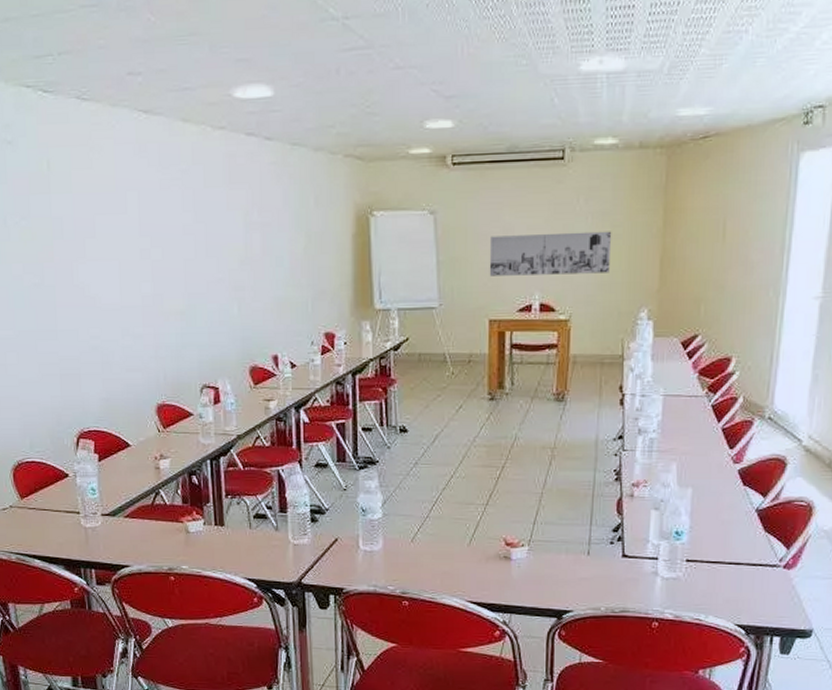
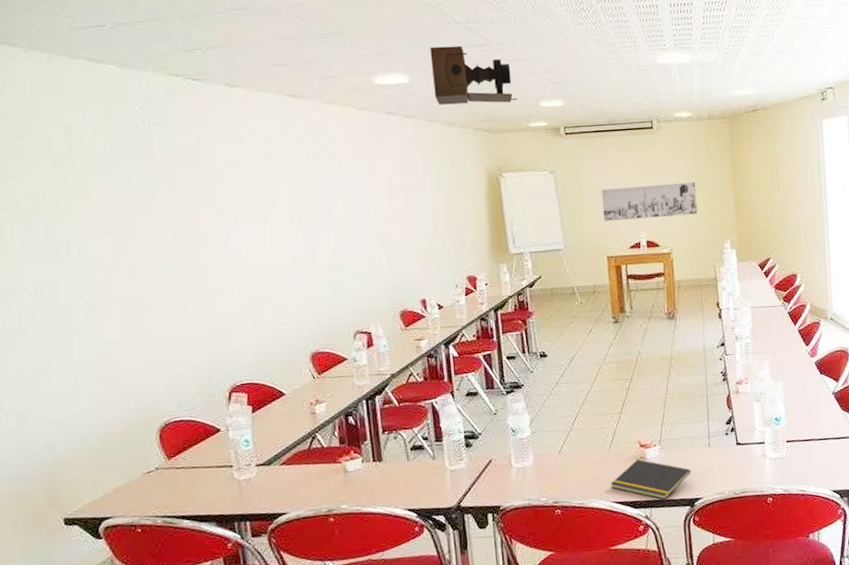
projector: none [299,49,398,125] -> present [430,46,518,105]
notepad: none [467,559,563,607] -> present [610,459,691,500]

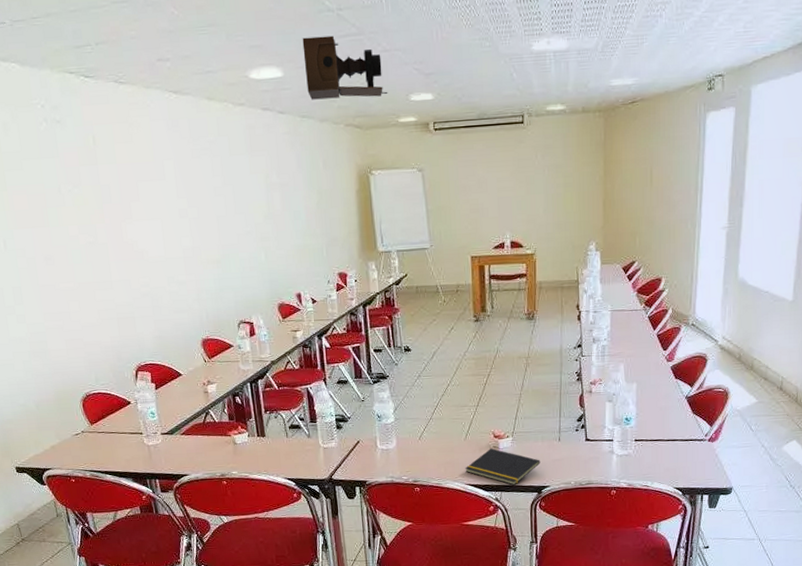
wall art: present [601,182,698,221] -> none [468,180,565,221]

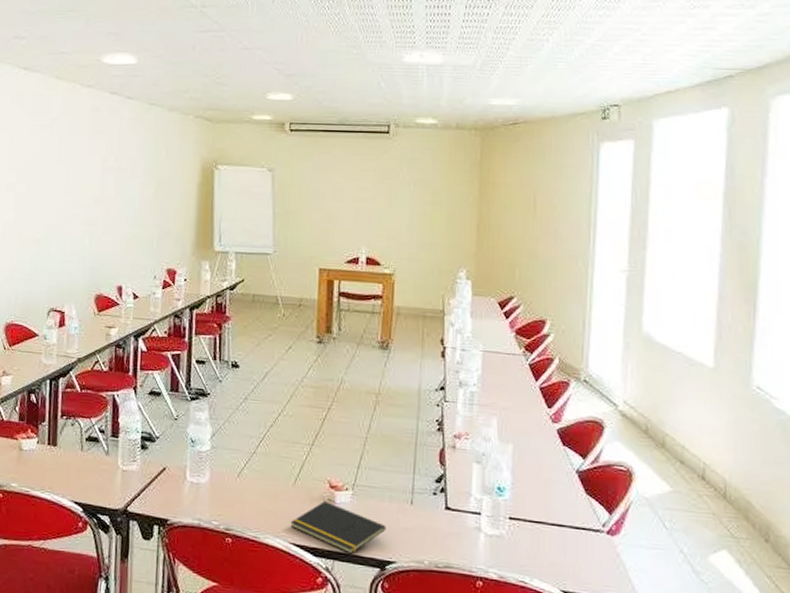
projector: present [302,35,388,100] -> none [160,29,244,92]

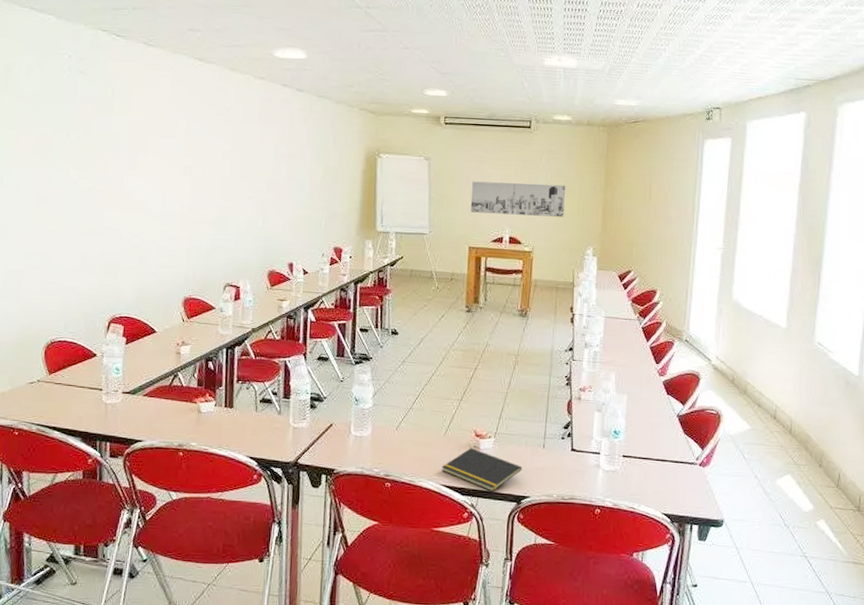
wall art: none [320,194,432,235] -> present [470,181,566,217]

